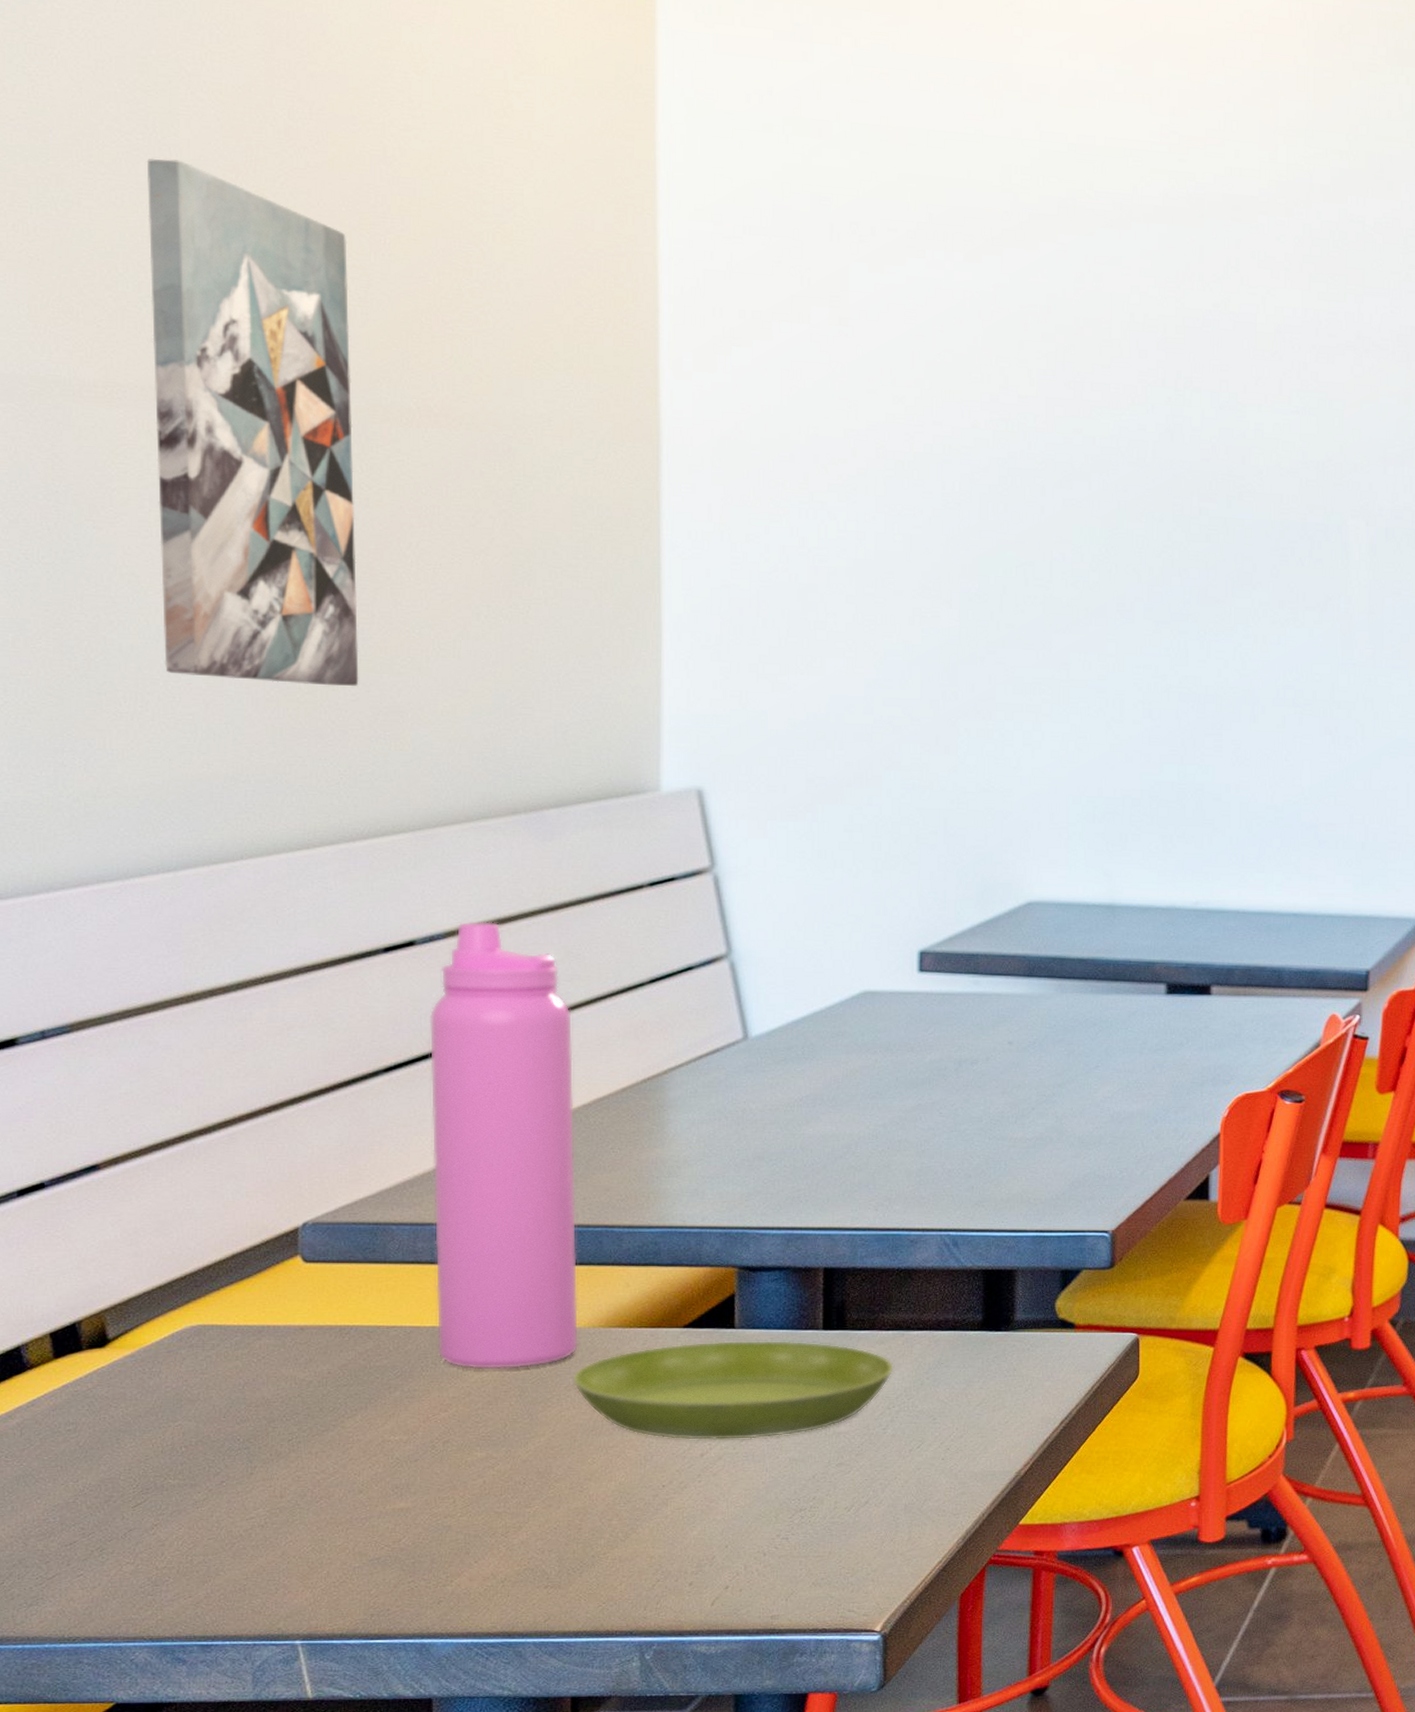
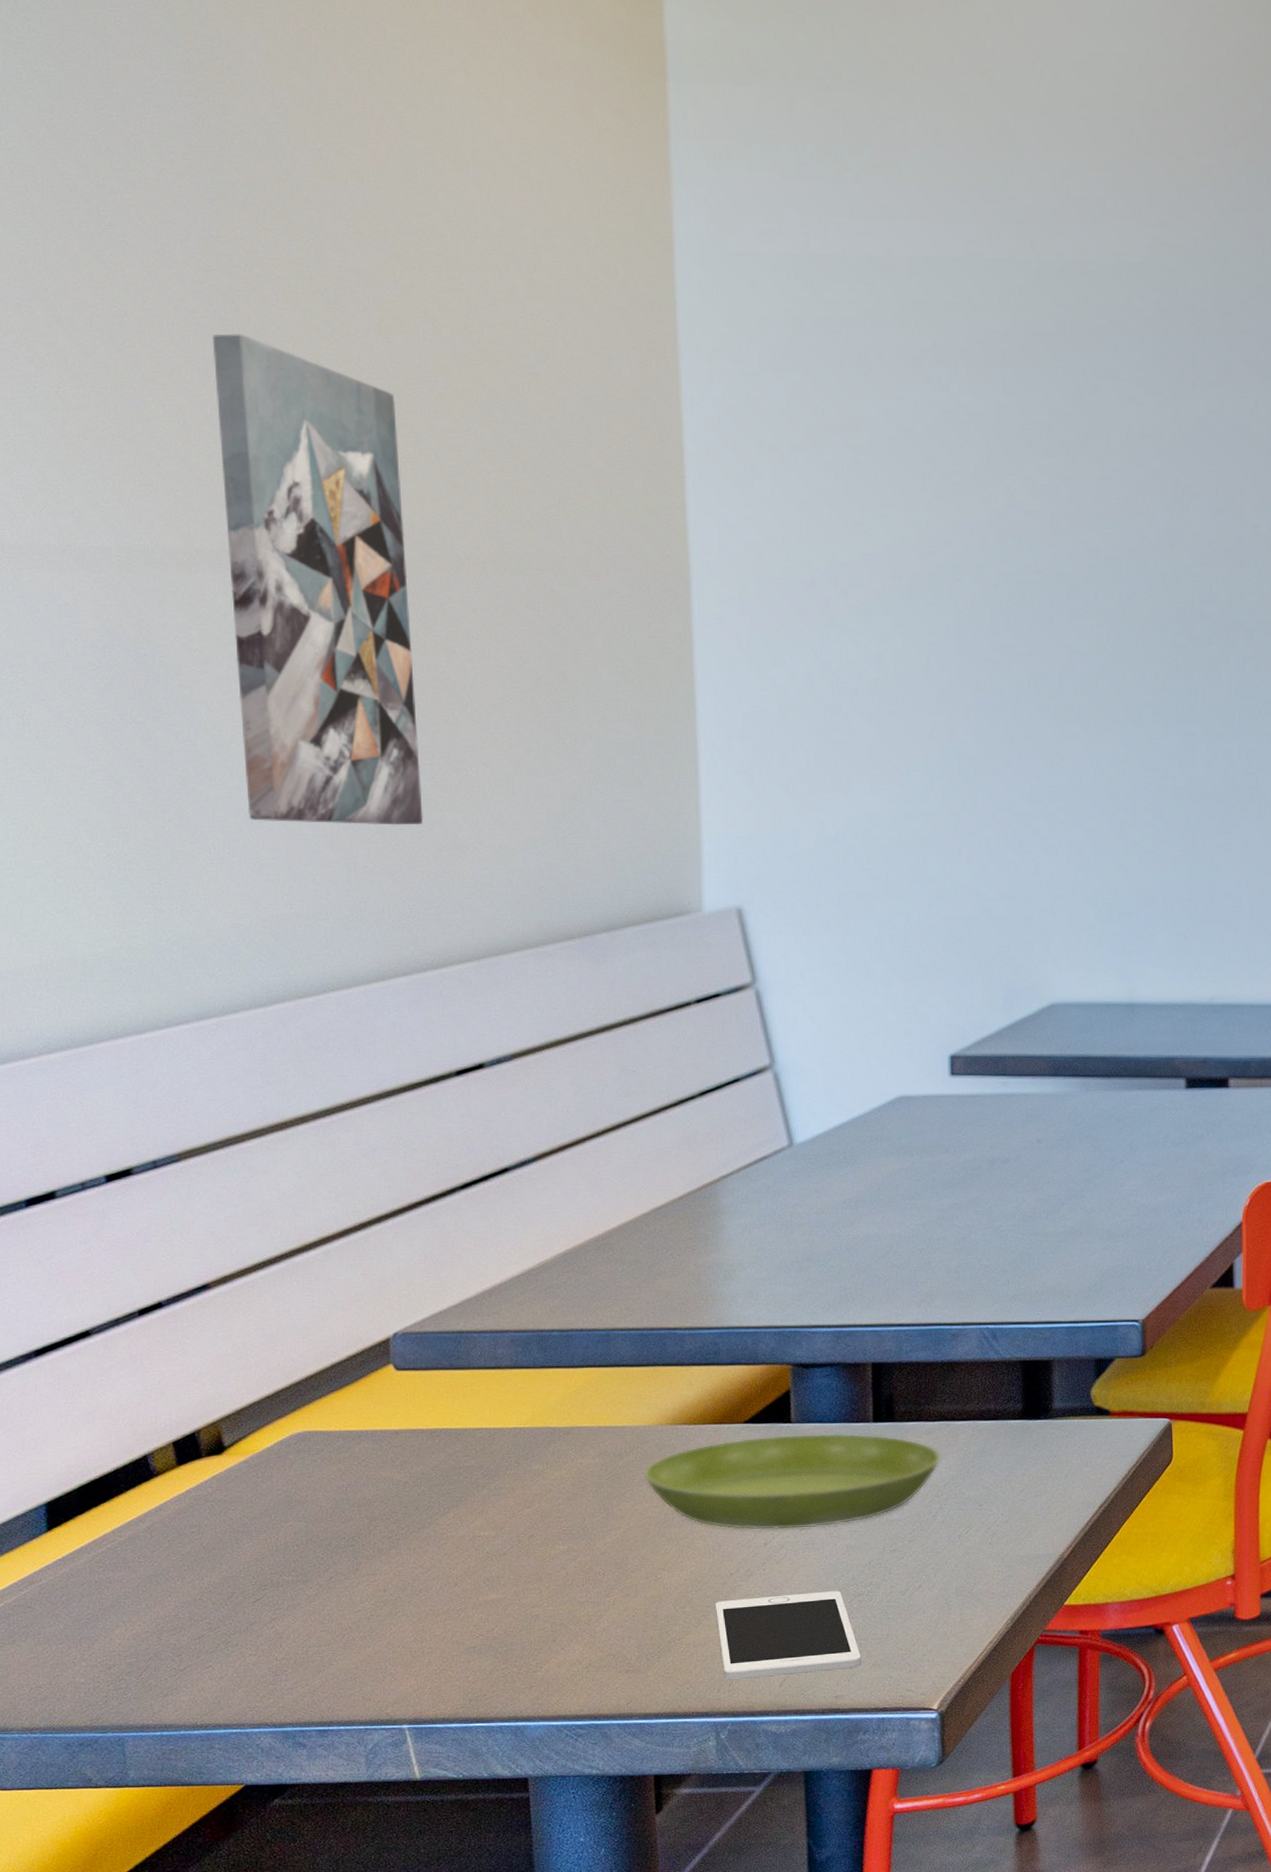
water bottle: present [429,921,579,1370] -> none [499,1043,649,1468]
cell phone: none [645,1505,800,1598] -> present [715,1591,861,1680]

